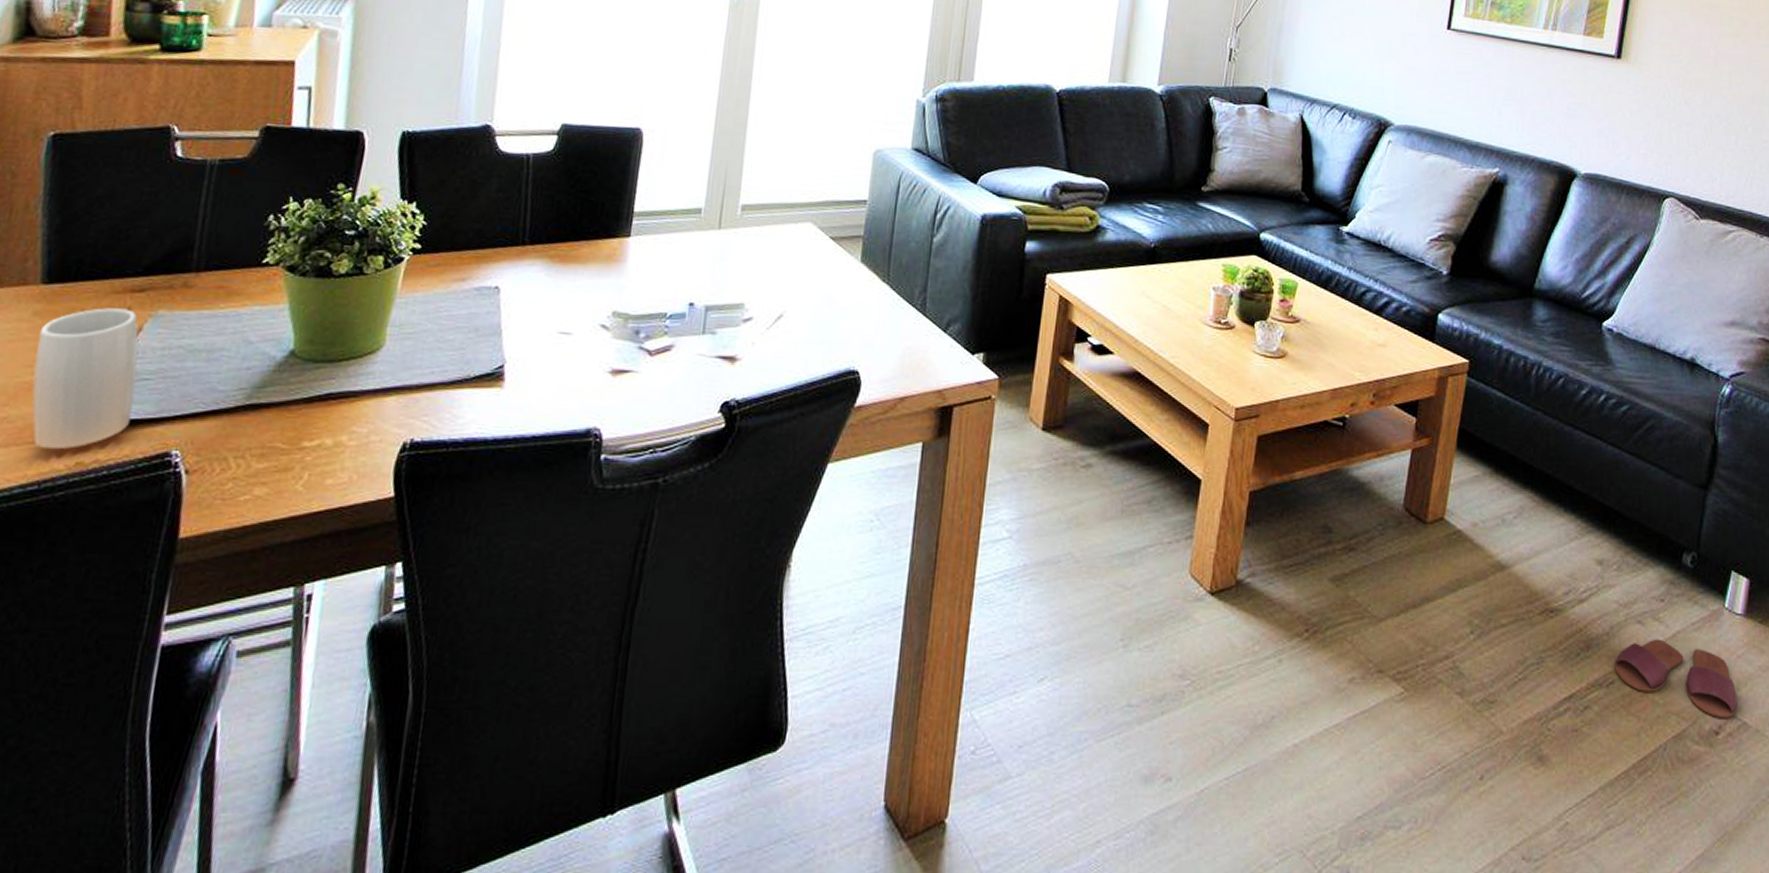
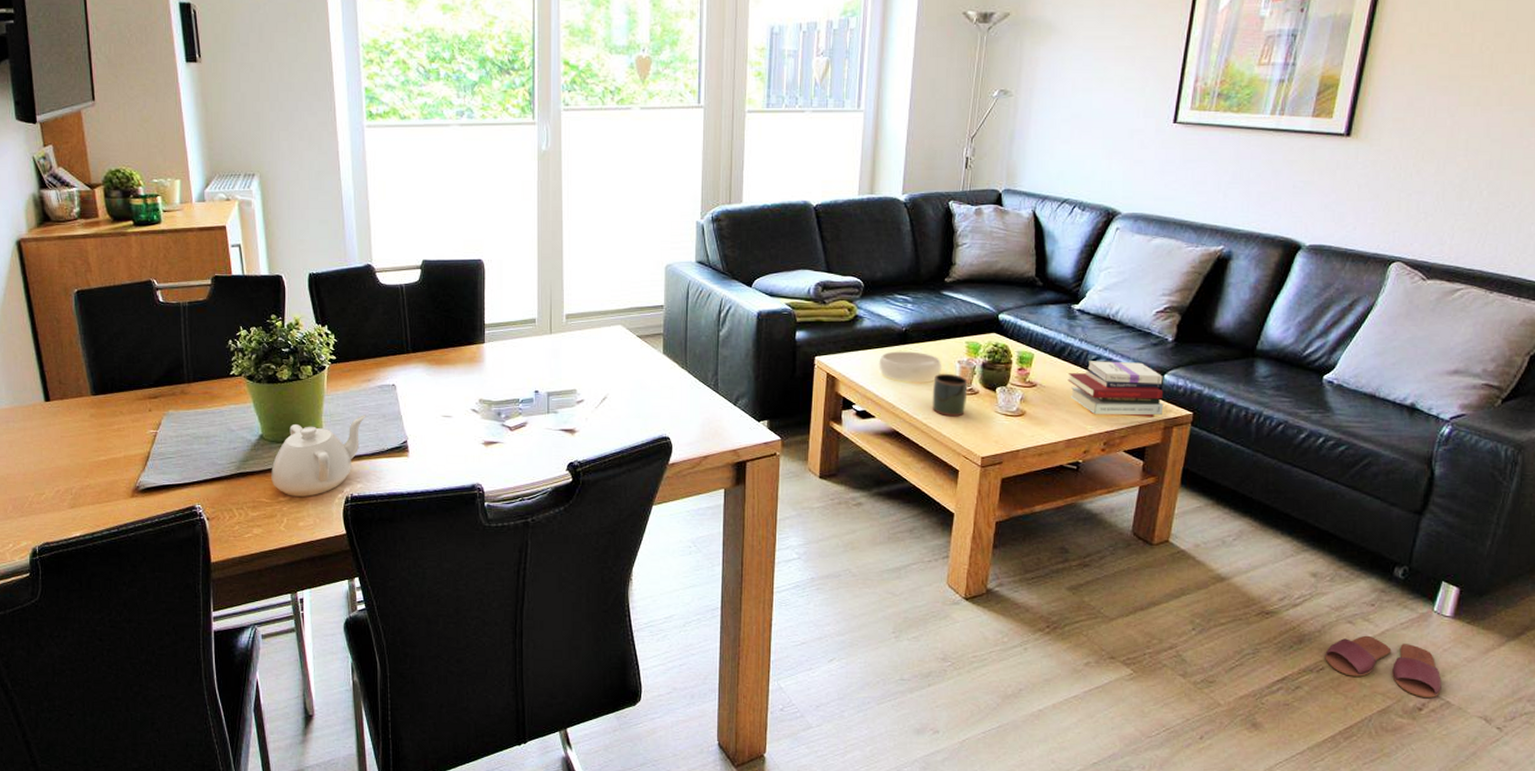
cup: present [31,308,139,450] -> none [97,410,166,506]
teapot: none [295,327,452,441] -> present [271,415,366,497]
bowl: none [1121,271,1195,313] -> present [879,351,942,383]
mug: none [1180,301,1223,357] -> present [932,373,968,417]
books: none [1334,293,1438,364] -> present [1067,361,1164,417]

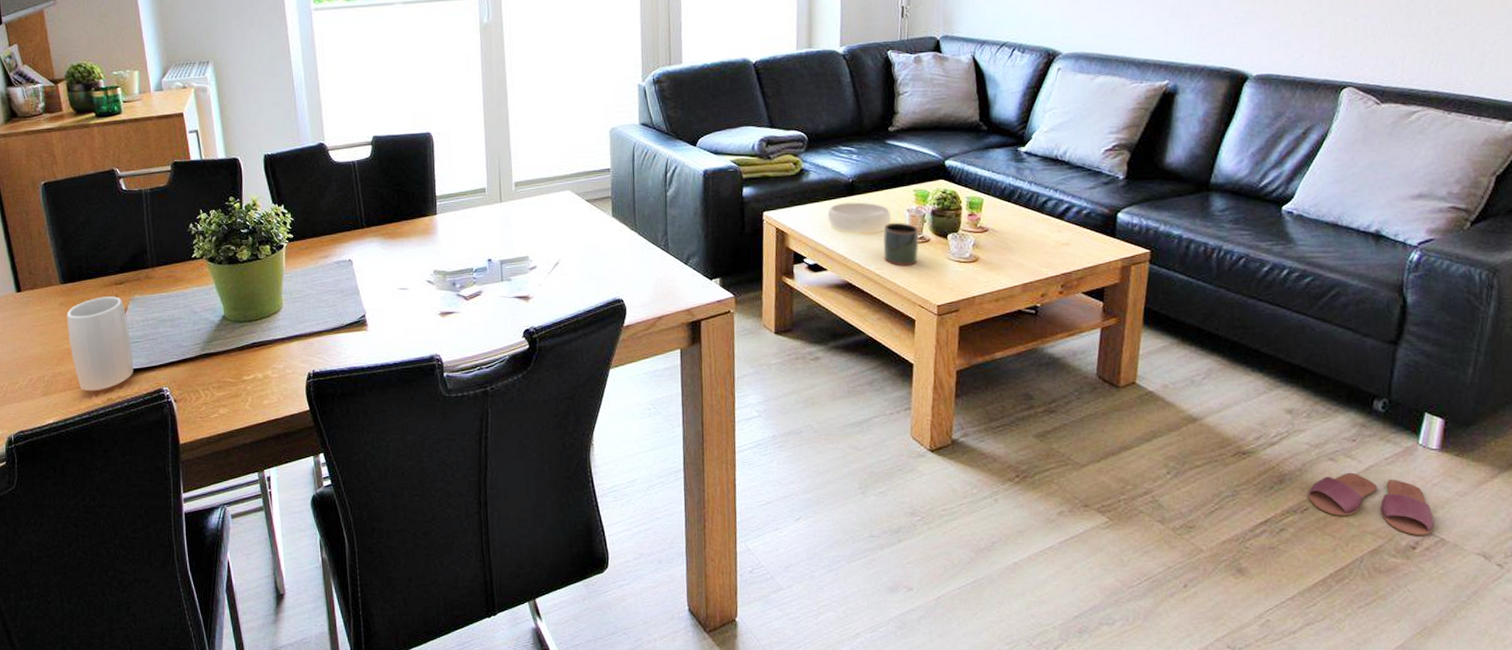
cup: none [97,410,166,506] -> present [66,296,134,392]
teapot: present [271,415,366,497] -> none [234,291,325,375]
books: present [1067,361,1164,417] -> none [1019,202,1120,258]

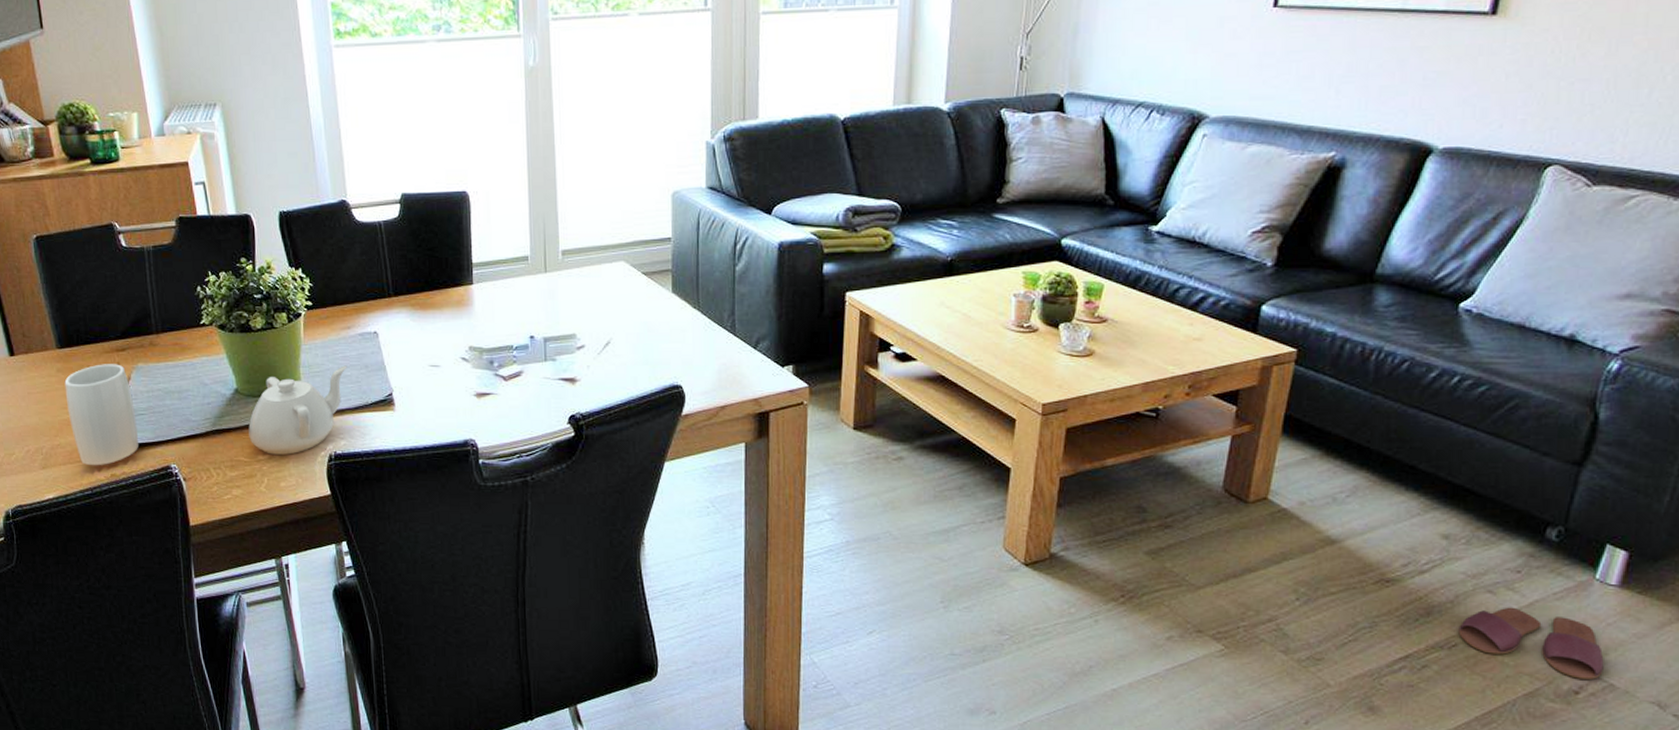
teapot: none [234,291,325,375] -> present [248,365,347,455]
bowl: present [827,202,892,234] -> none [920,284,995,320]
mug: present [883,222,919,266] -> none [983,308,1025,358]

